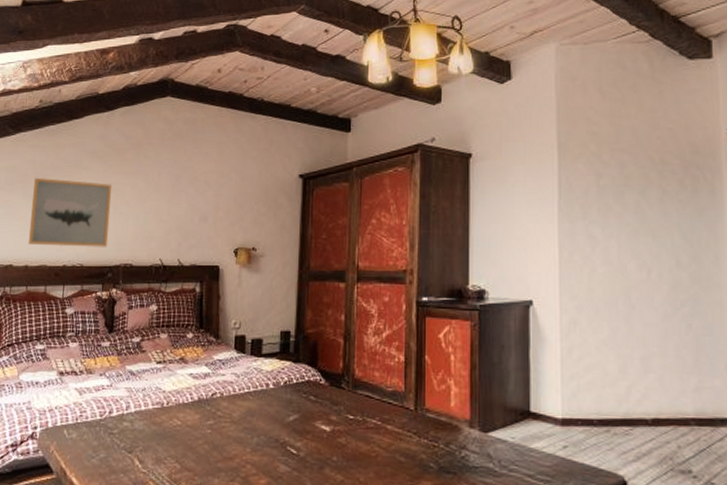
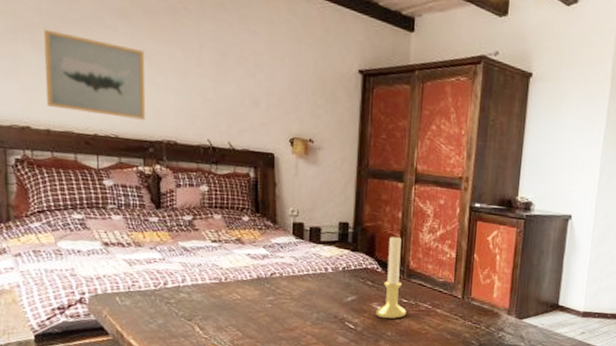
candle holder: none [320,340,353,441] -> present [376,234,407,319]

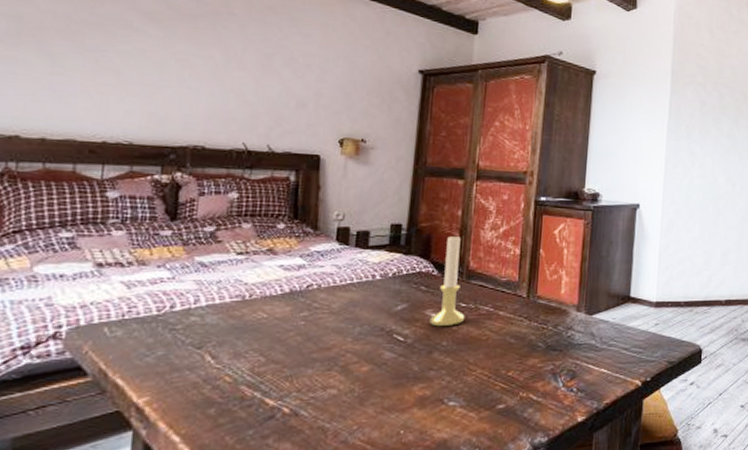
wall art: present [43,29,146,120] -> none [47,32,177,125]

